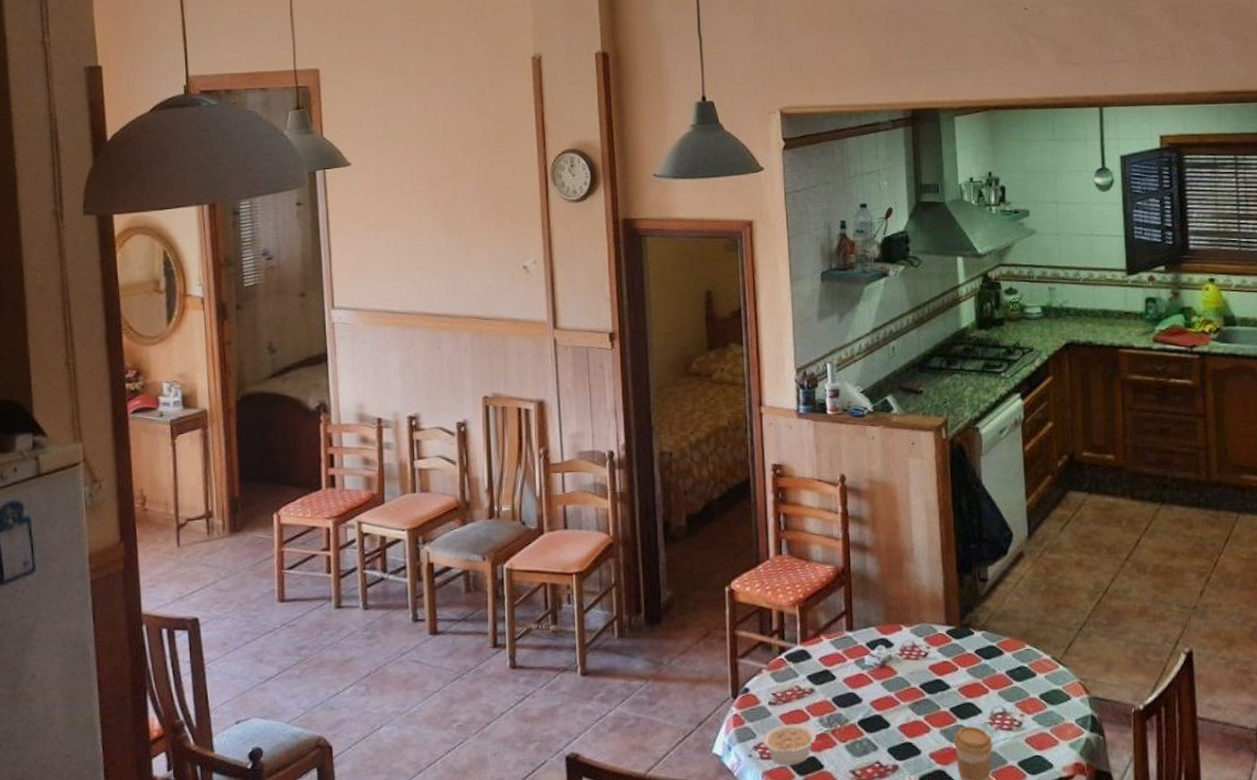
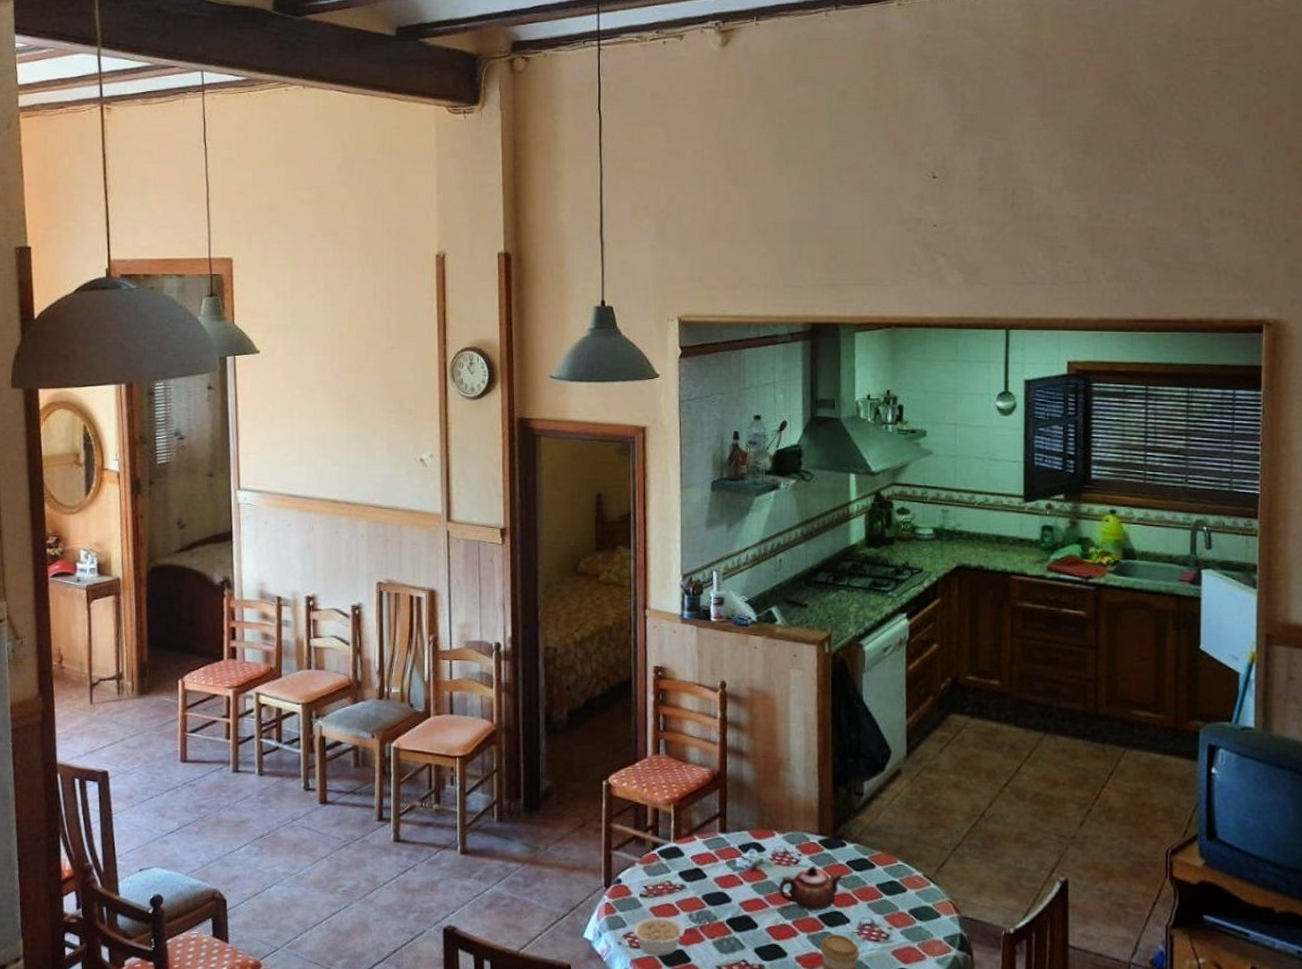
teapot: none [909,657,972,705] -> present [779,865,843,911]

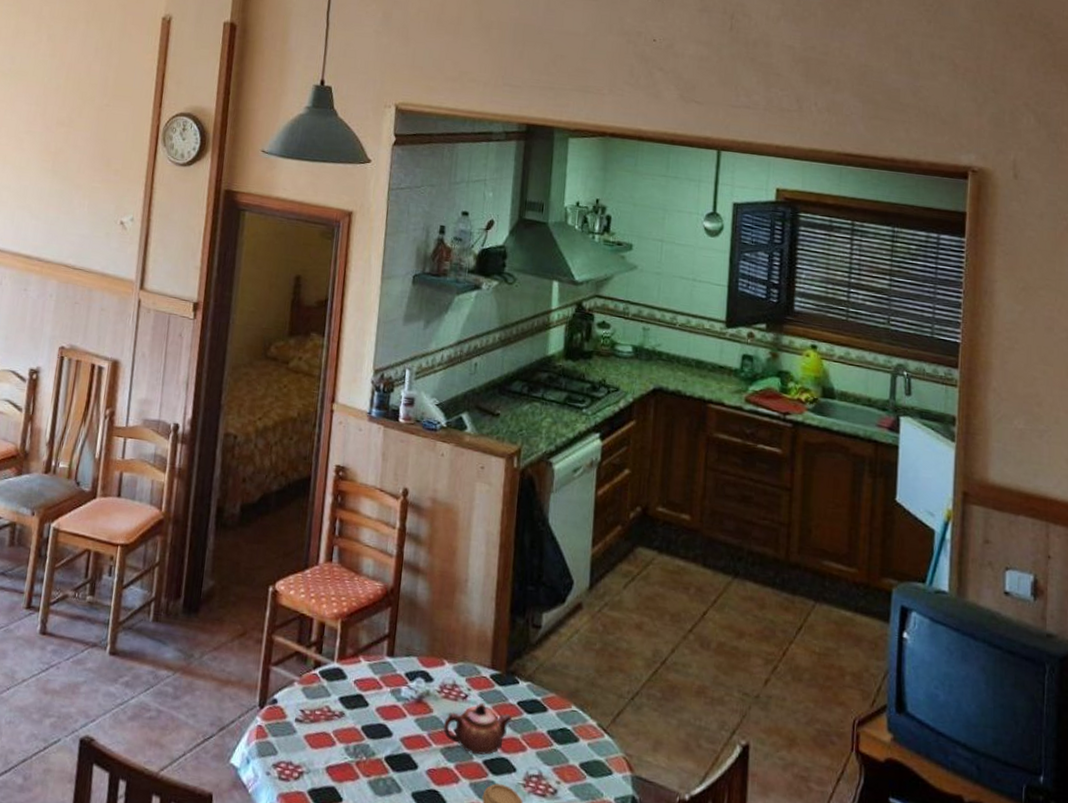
legume: present [632,916,691,956] -> none [283,745,346,793]

